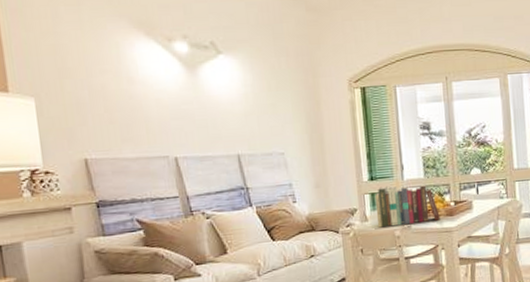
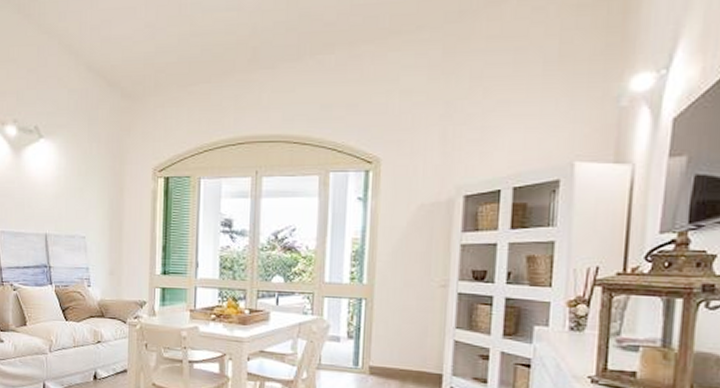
books: present [374,184,440,228] -> none [164,282,231,327]

